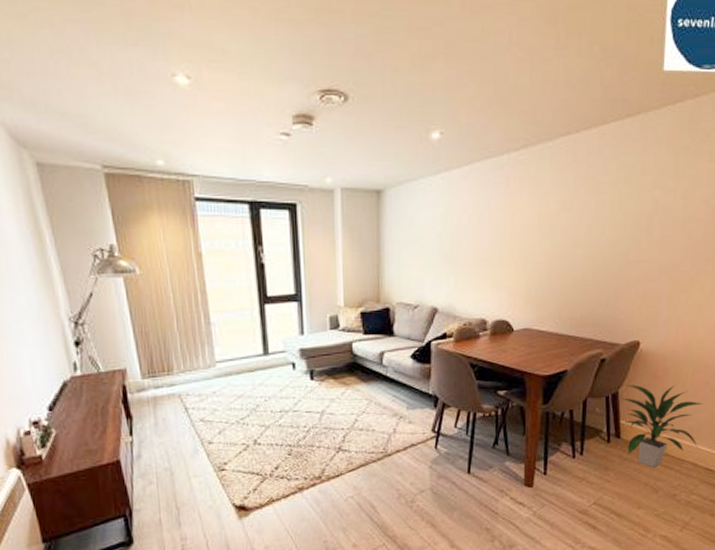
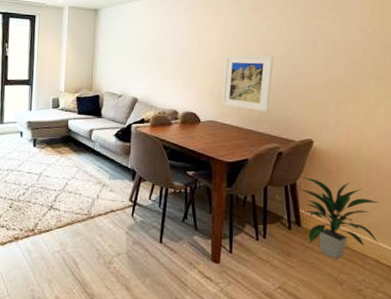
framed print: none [538,241,602,313] -> present [221,55,274,113]

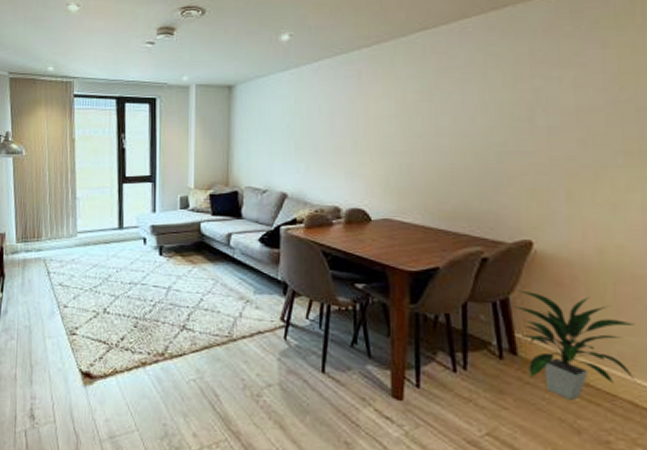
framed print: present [221,55,274,113] -> none [399,131,473,206]

